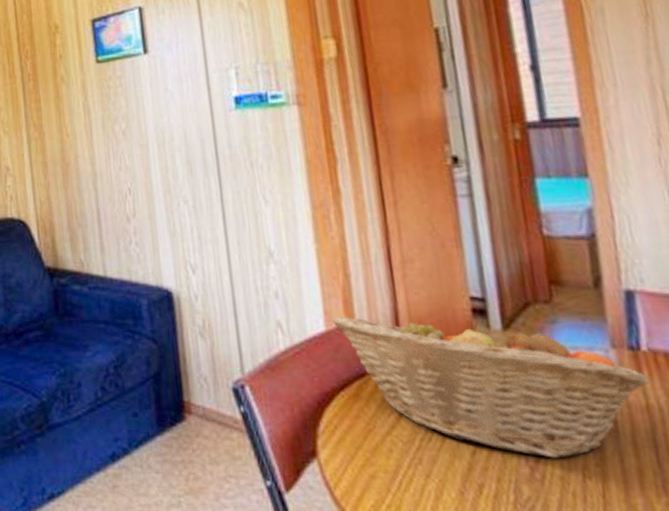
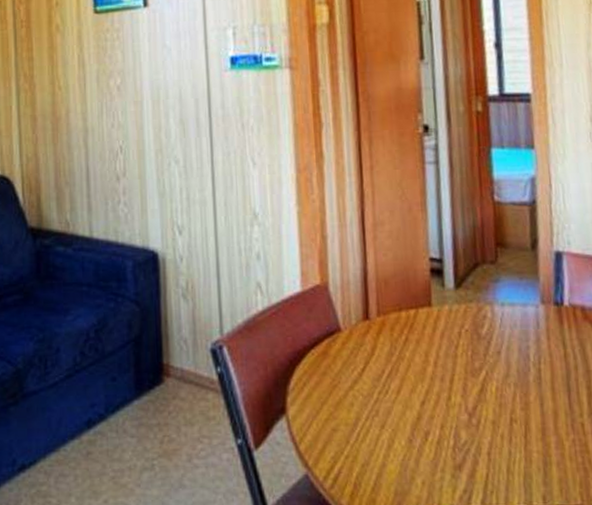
fruit basket: present [332,315,650,459] -> none [308,275,569,405]

